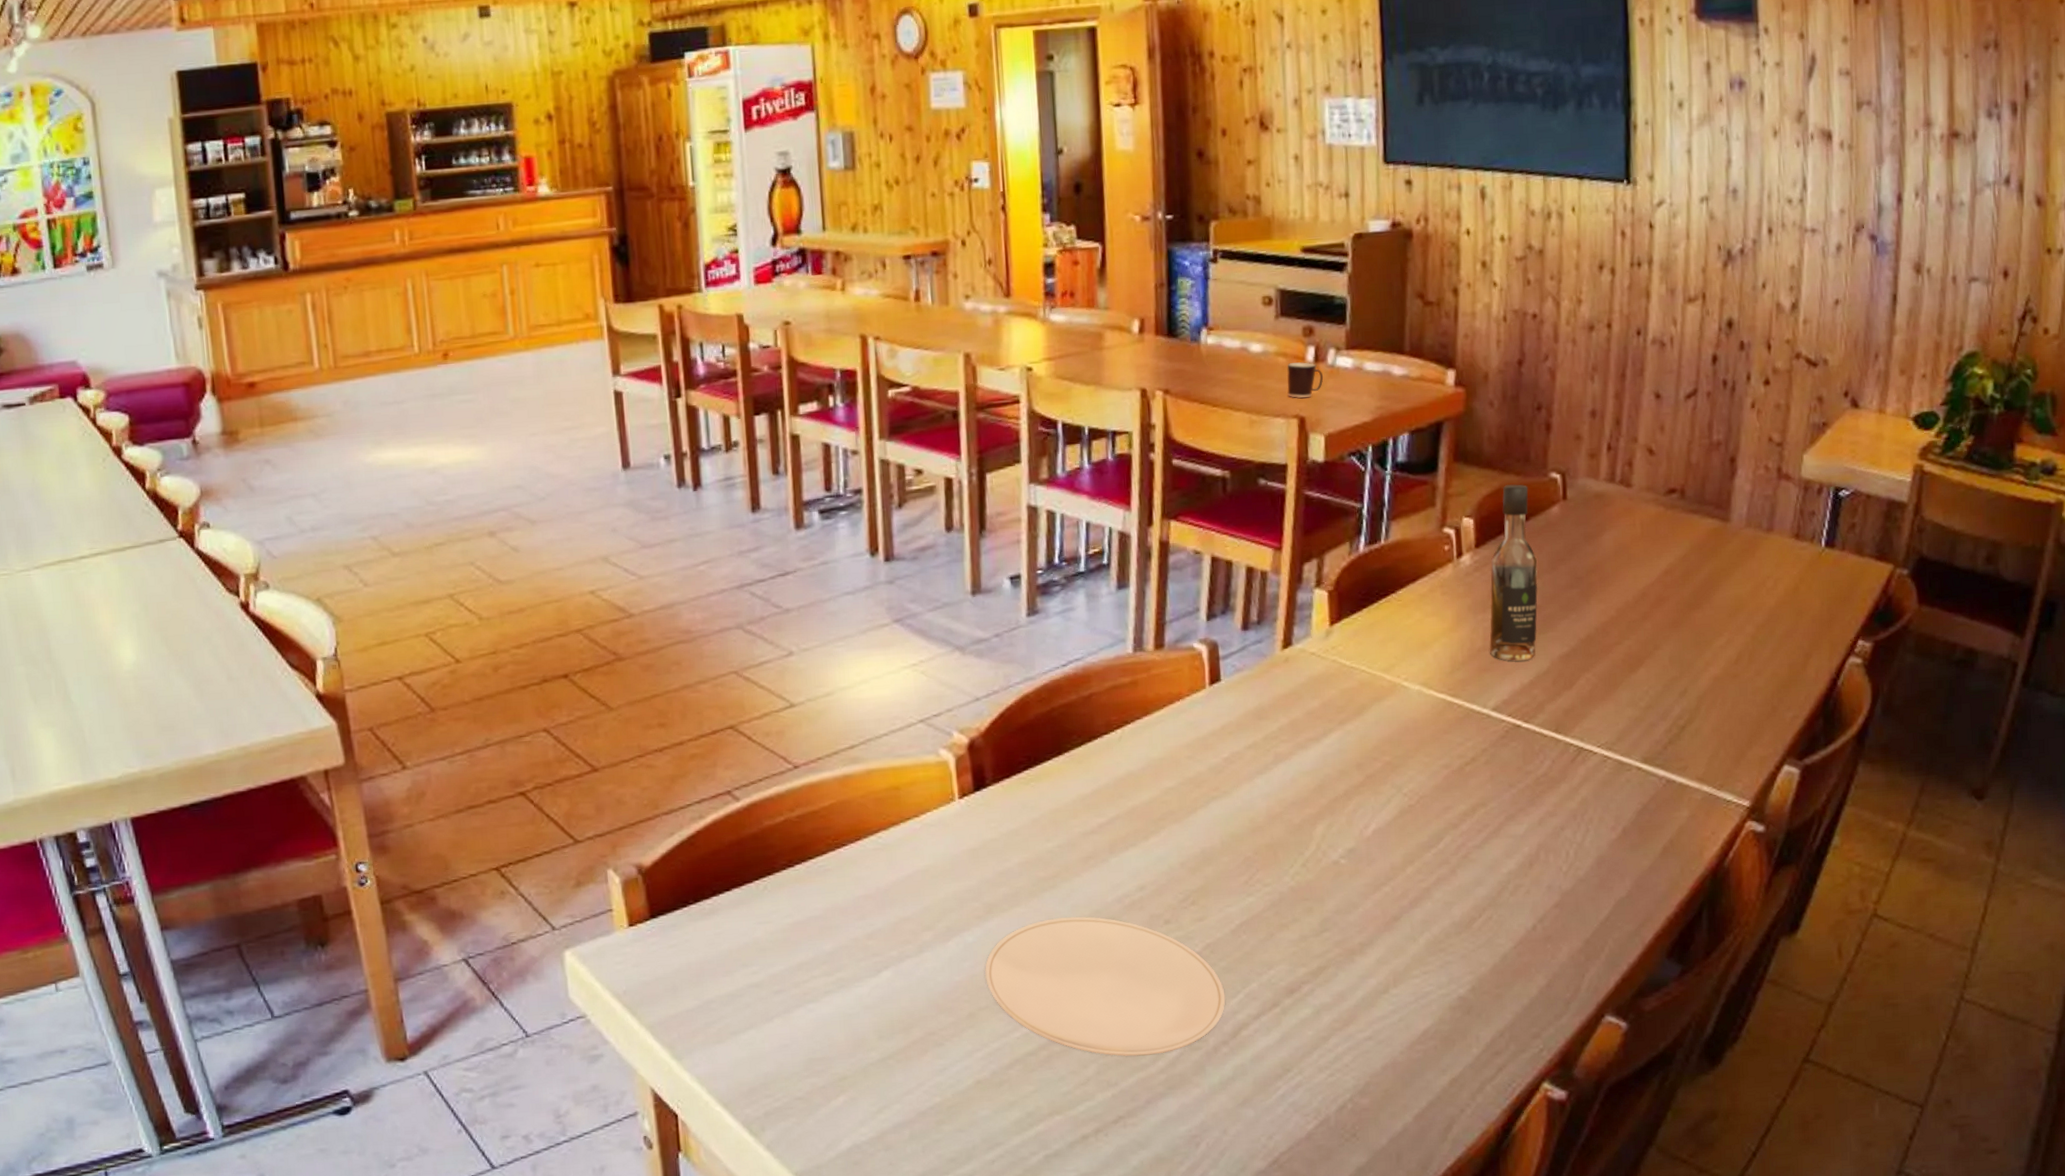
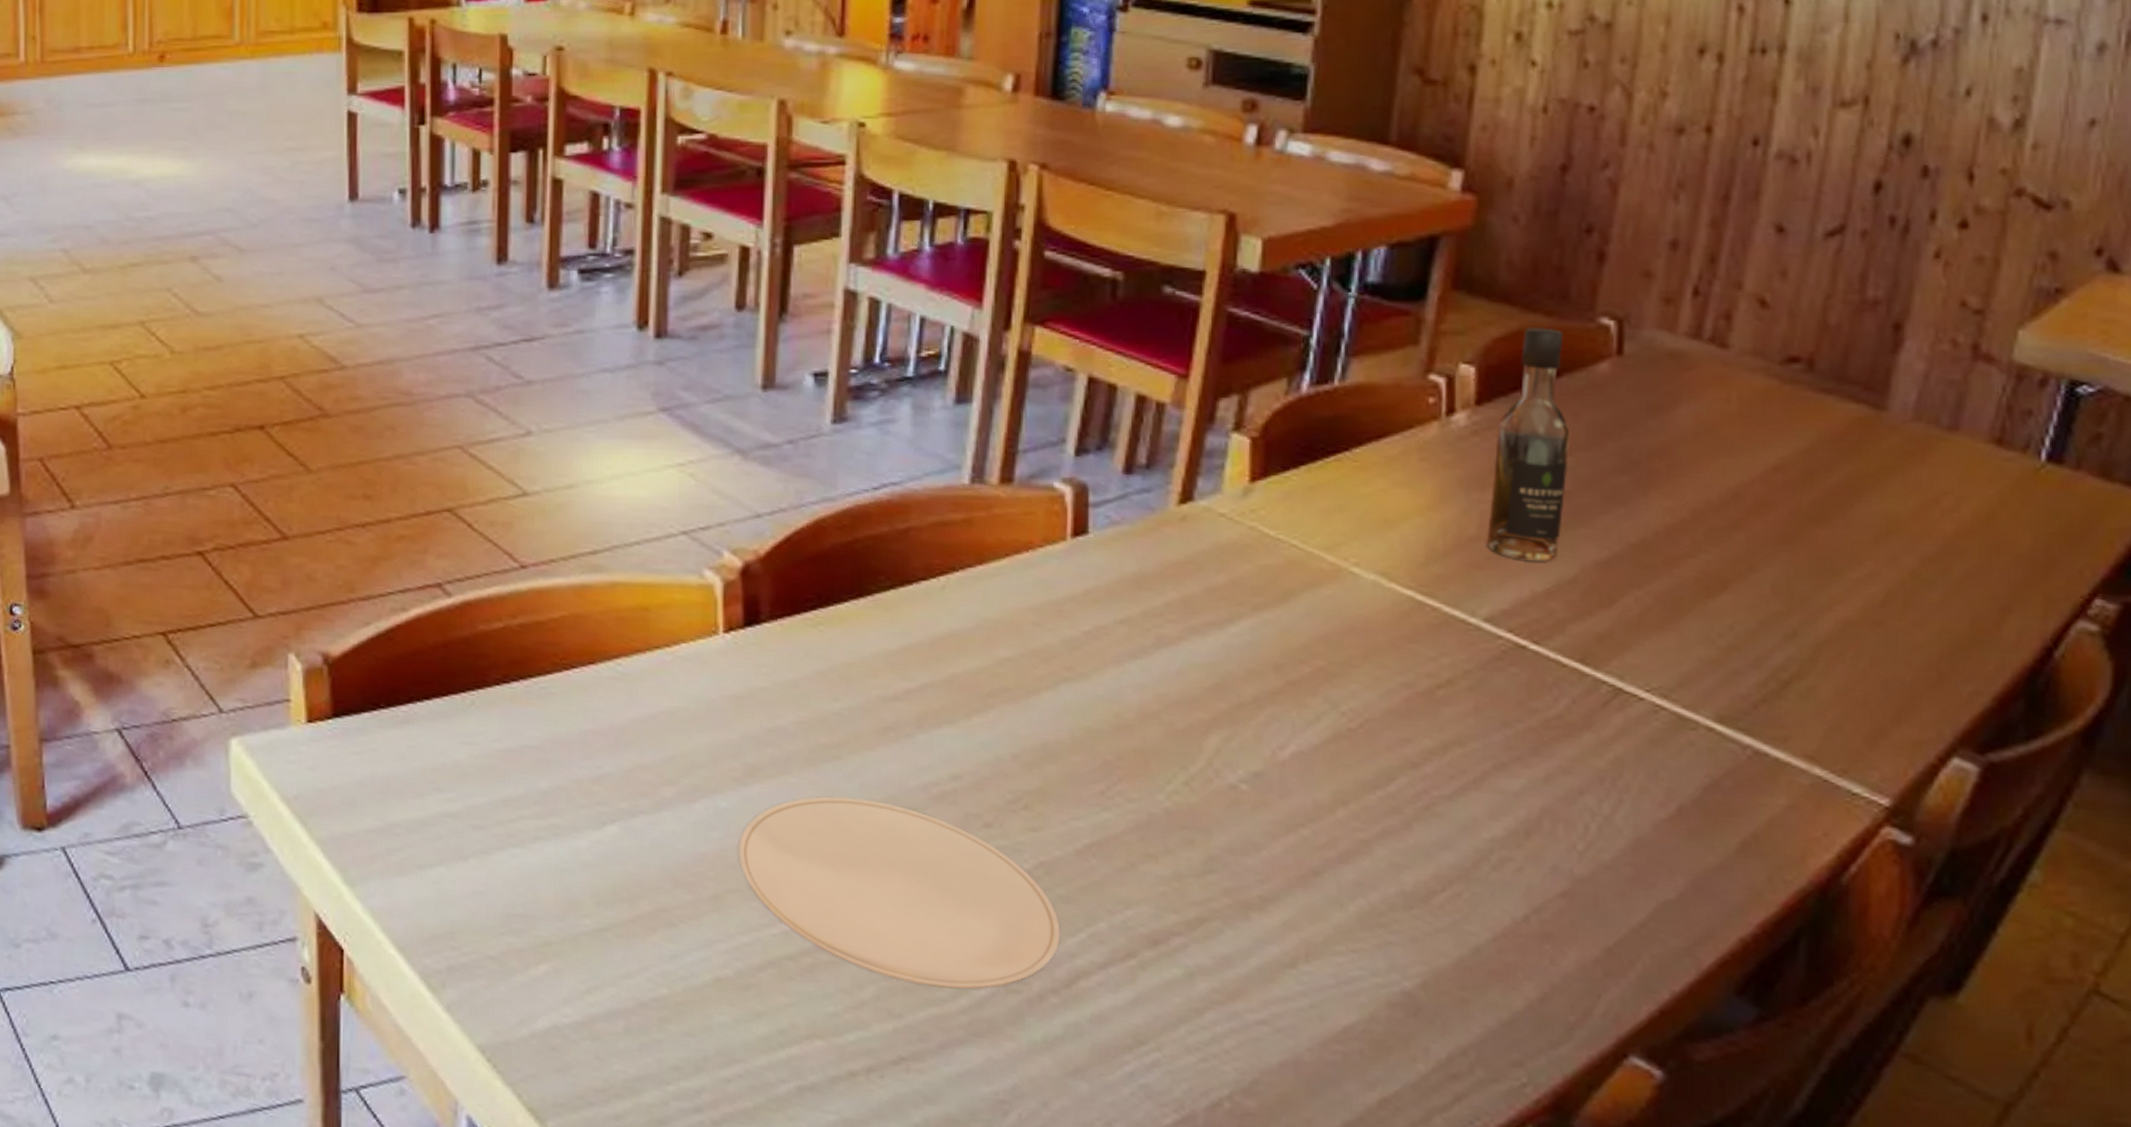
mug: present [1286,362,1324,398] -> none [1213,144,1267,190]

